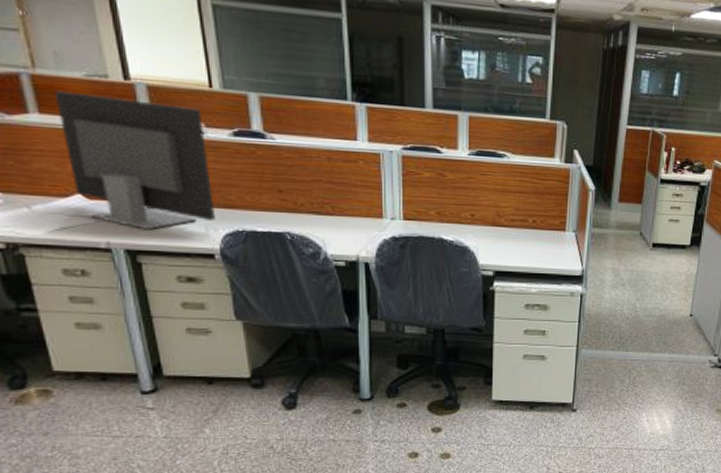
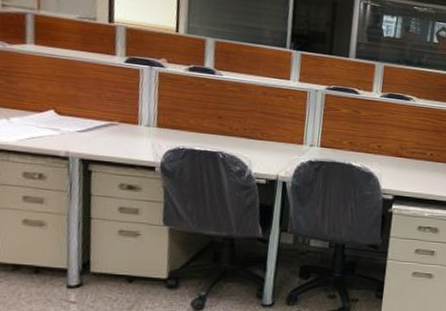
monitor: present [54,90,215,231] -> none [49,28,166,144]

